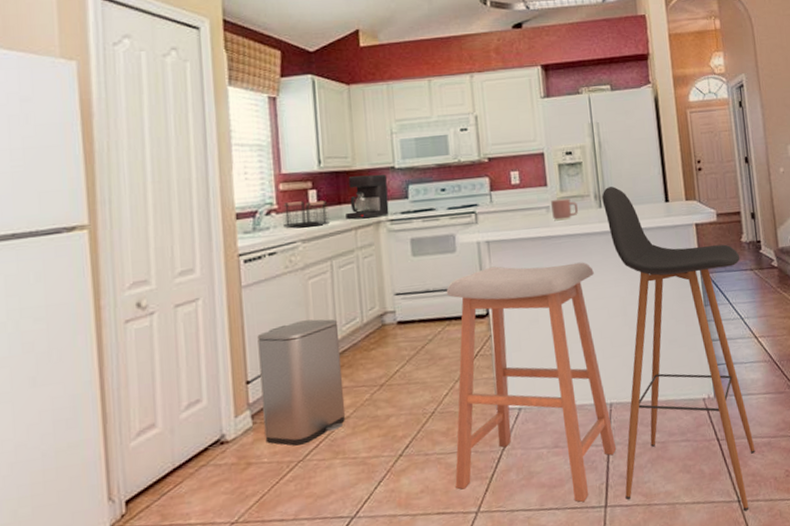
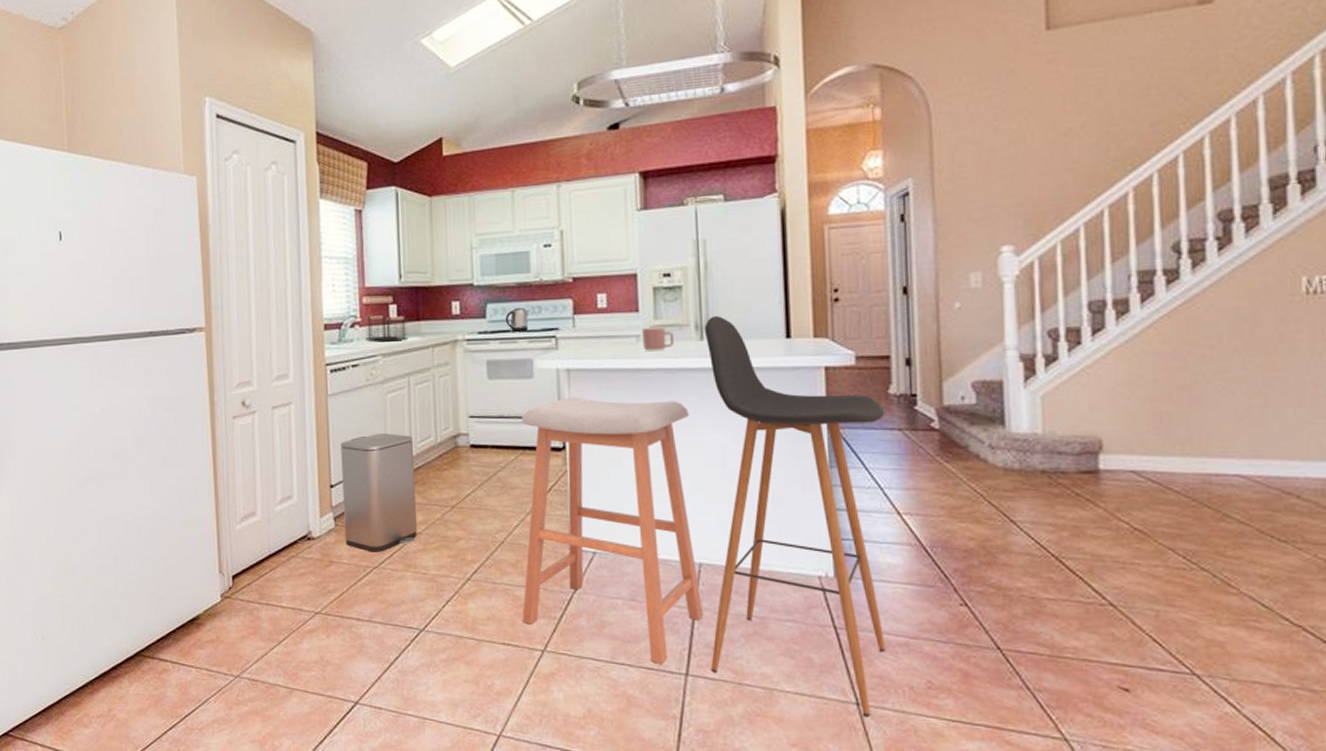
coffee maker: present [346,174,389,219] -> none [424,291,466,337]
kettle: none [427,187,450,211] -> present [505,308,529,333]

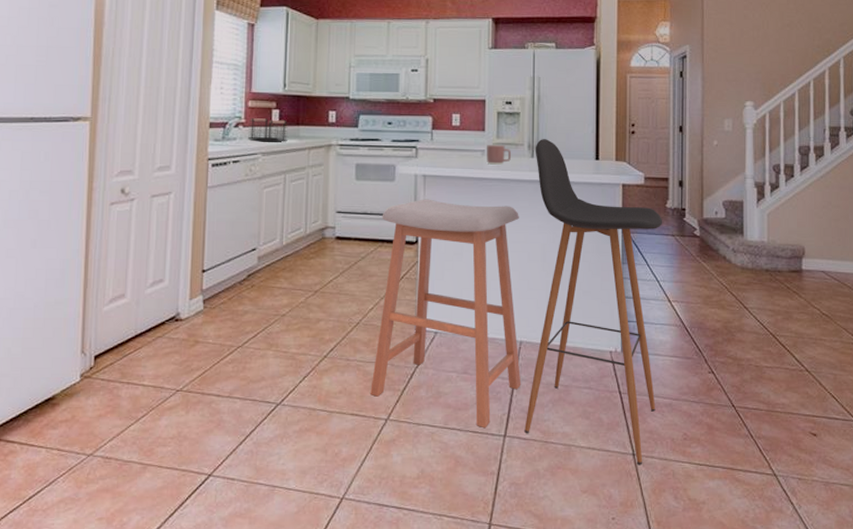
pedal bin: present [340,433,418,552] -> none [212,224,285,333]
kettle: present [505,308,529,333] -> none [374,121,396,142]

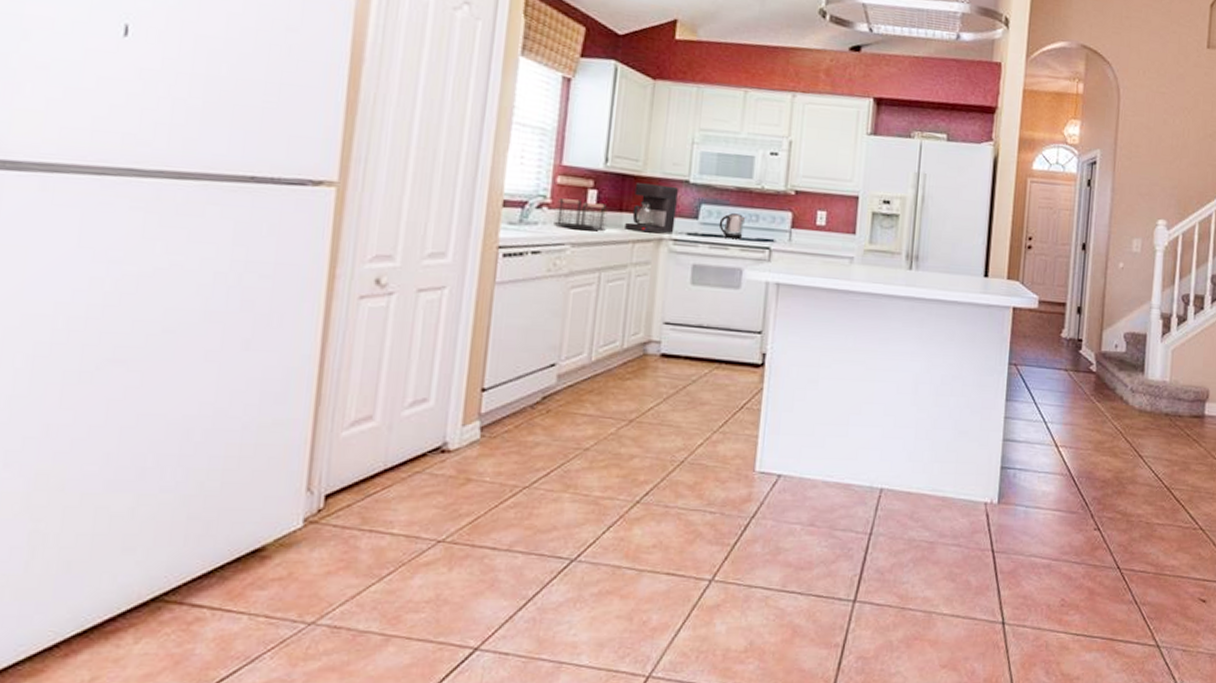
coffee maker: none [302,102,341,141] -> present [625,183,678,234]
stool: present [370,199,522,429] -> none [692,312,890,592]
kettle: none [374,121,396,142] -> present [718,213,746,240]
mug: present [487,145,511,165] -> none [855,251,885,276]
bar stool: present [524,139,663,465] -> none [878,248,1056,636]

